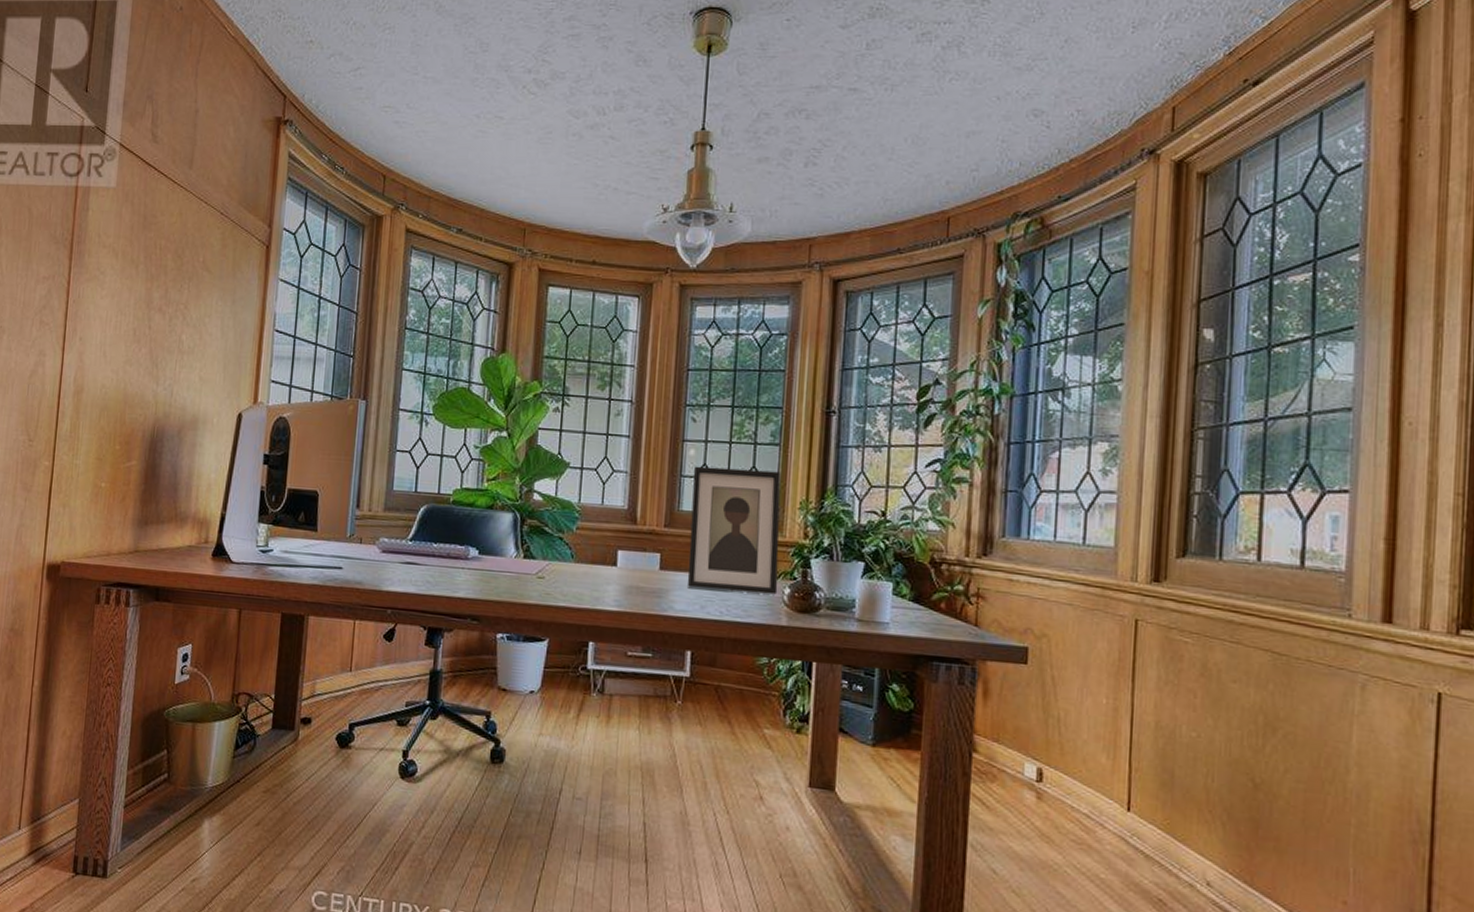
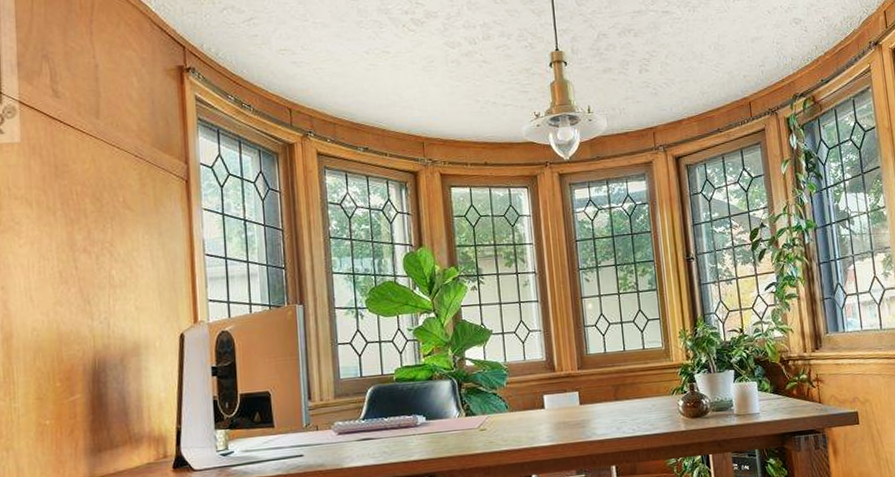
picture frame: present [687,466,781,595] -> none [593,311,674,415]

